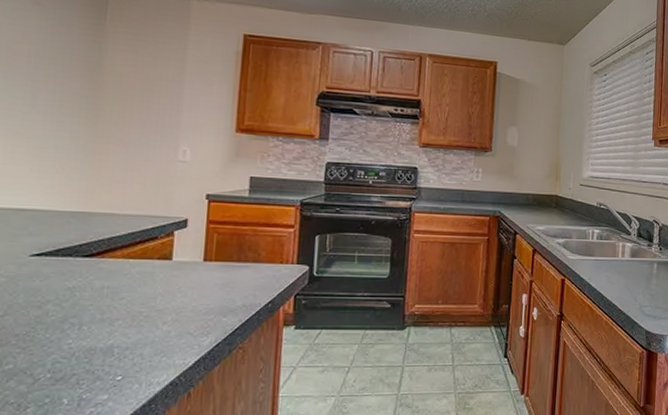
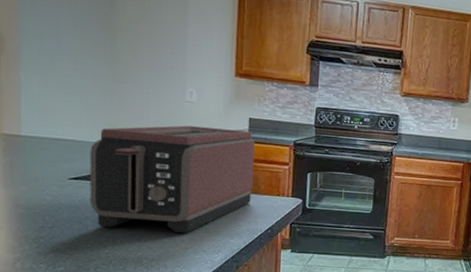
toaster: none [53,188,256,314] -> present [90,125,255,234]

